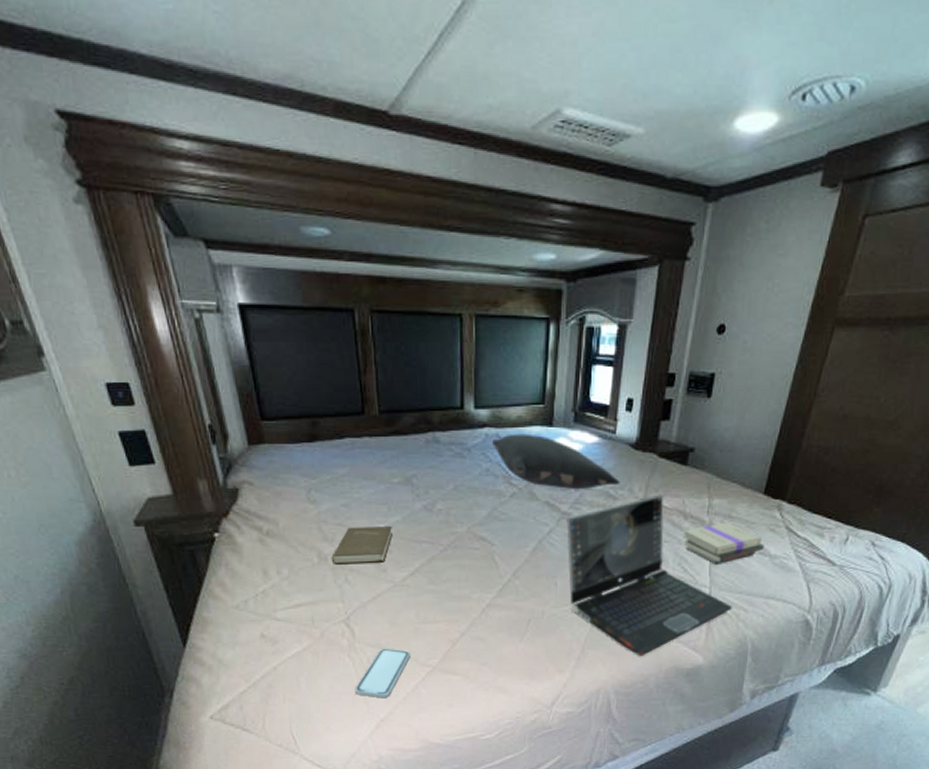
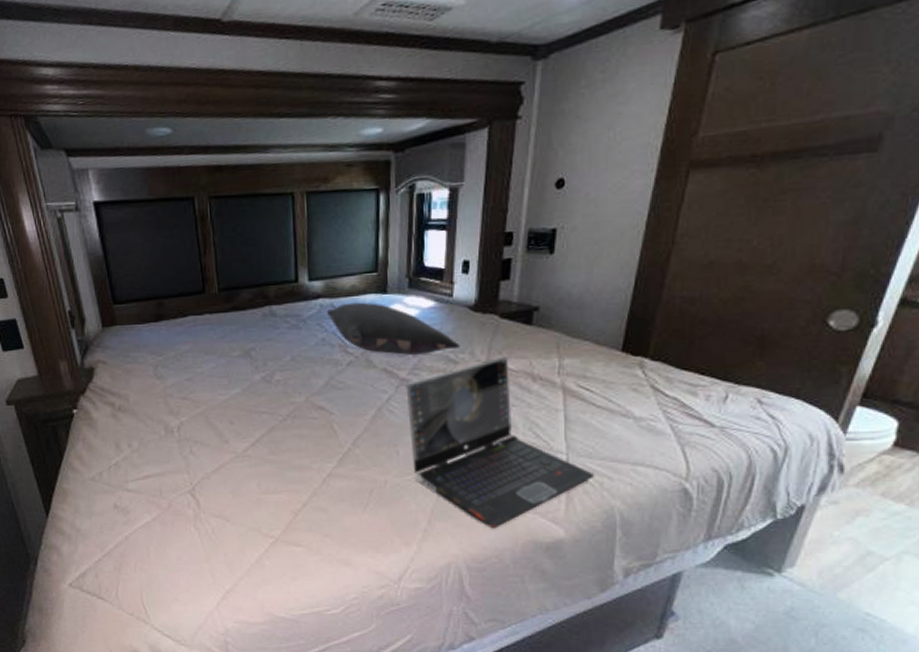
book: present [331,526,393,564] -> none [177,399,234,437]
smartphone: present [354,648,410,699] -> none [200,518,253,570]
books: present [682,522,765,564] -> none [531,383,628,429]

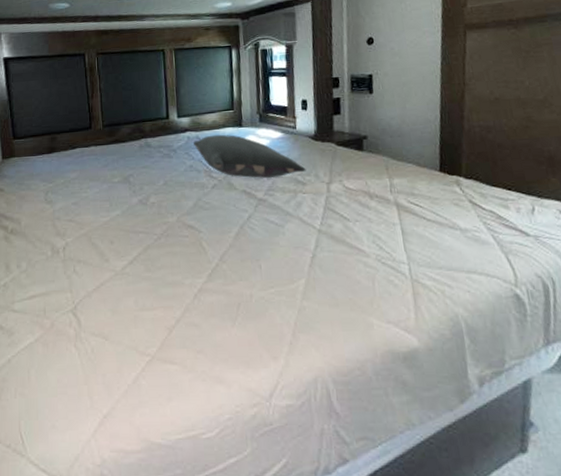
laptop computer: present [406,356,595,529] -> none [263,177,437,340]

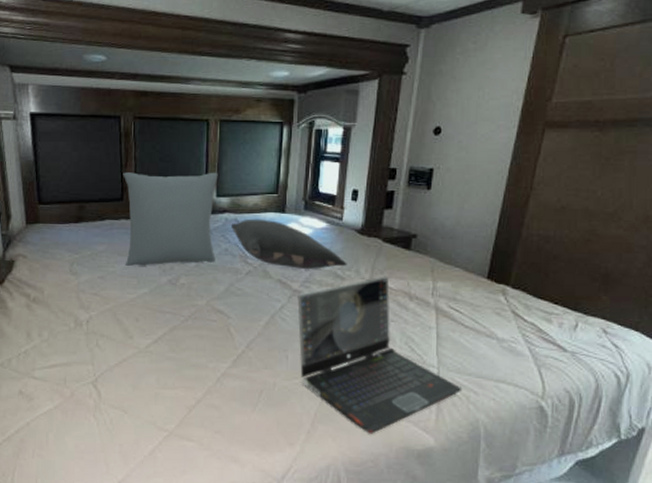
pillow: none [90,95,182,191] -> present [123,172,218,267]
laptop computer: none [263,177,437,340] -> present [297,276,463,434]

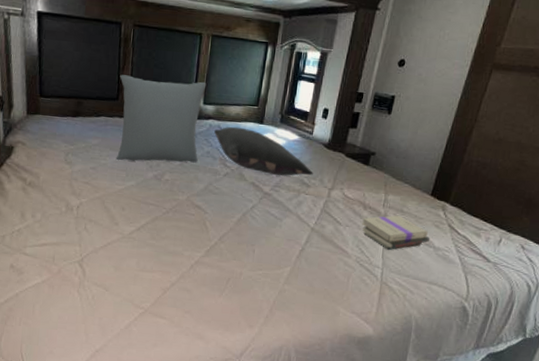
laptop computer: present [297,276,463,434] -> none [264,186,401,322]
books: none [408,304,492,345] -> present [361,215,431,250]

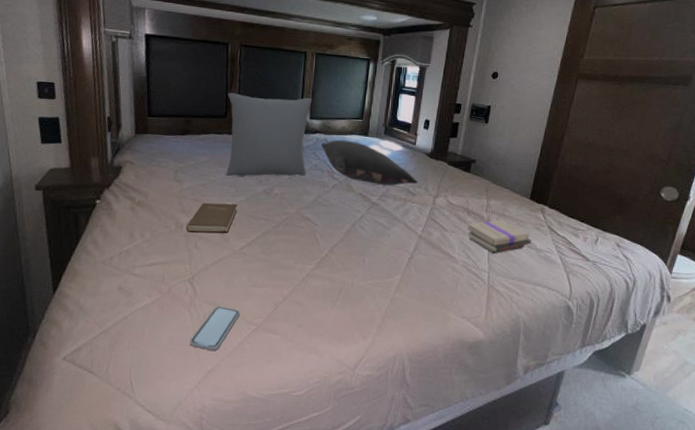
book: none [76,186,128,218] -> present [186,202,237,234]
smartphone: none [78,288,128,332] -> present [189,306,240,351]

